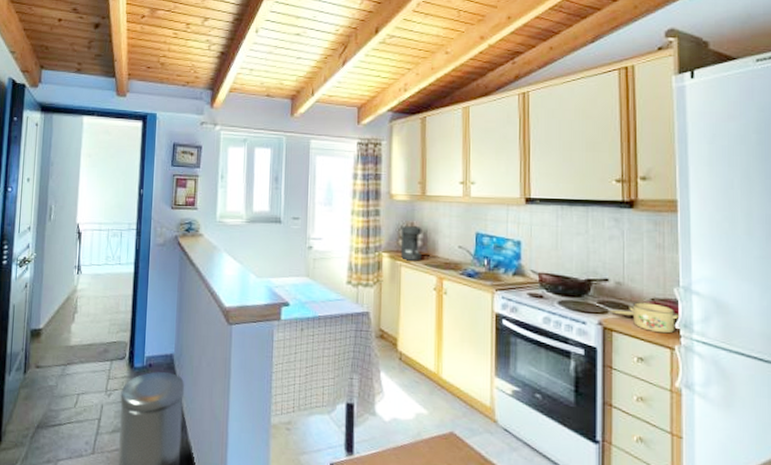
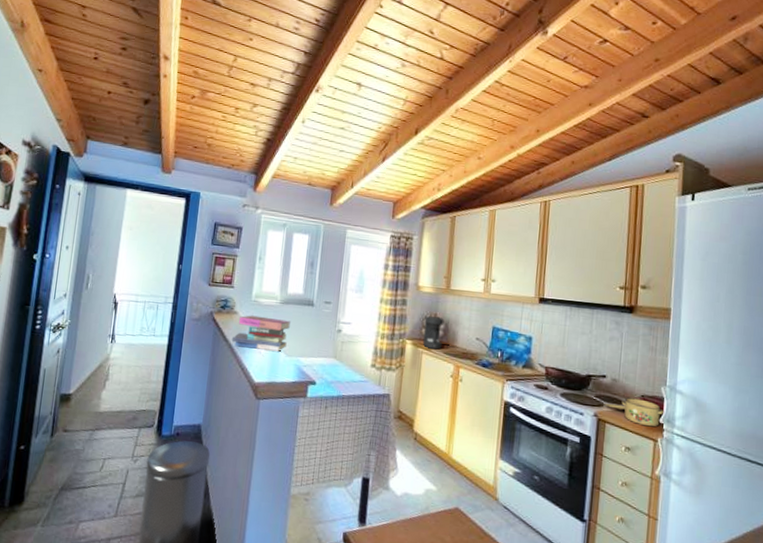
books: none [198,236,258,274] -> present [231,315,290,352]

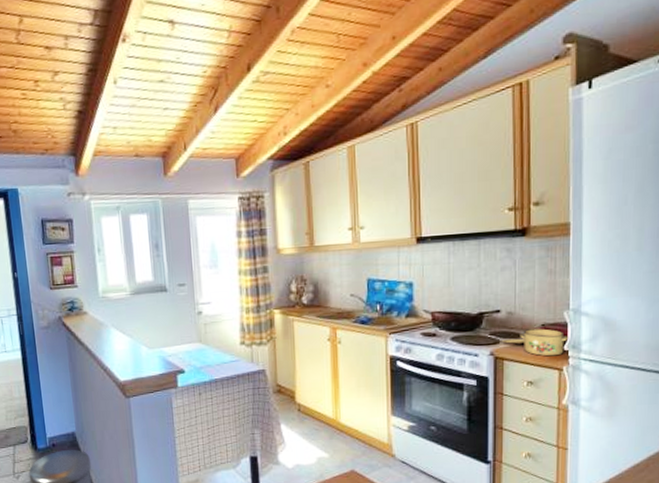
books: present [231,315,290,352] -> none [87,311,146,348]
coffee maker: present [422,316,445,350] -> none [290,279,314,315]

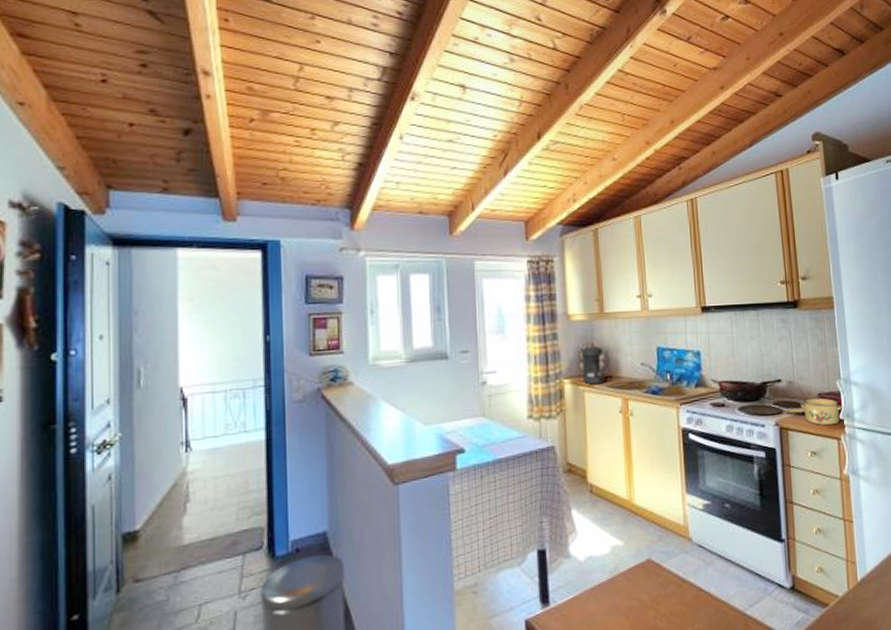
coffee maker: none [290,279,314,315] -> present [581,347,605,385]

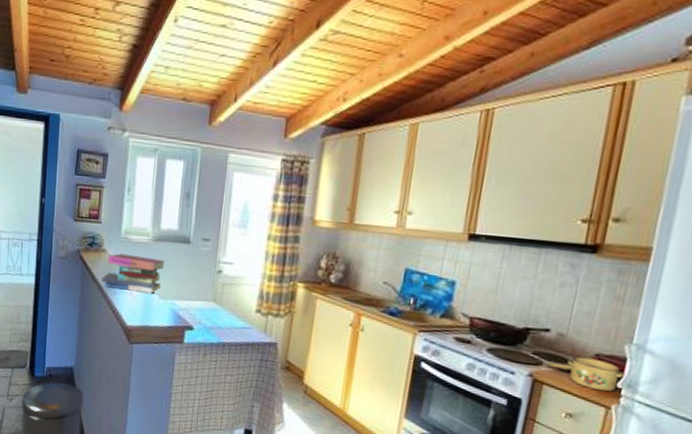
books: none [350,381,423,425] -> present [101,253,164,294]
coffee maker: present [581,347,605,385] -> none [317,255,345,295]

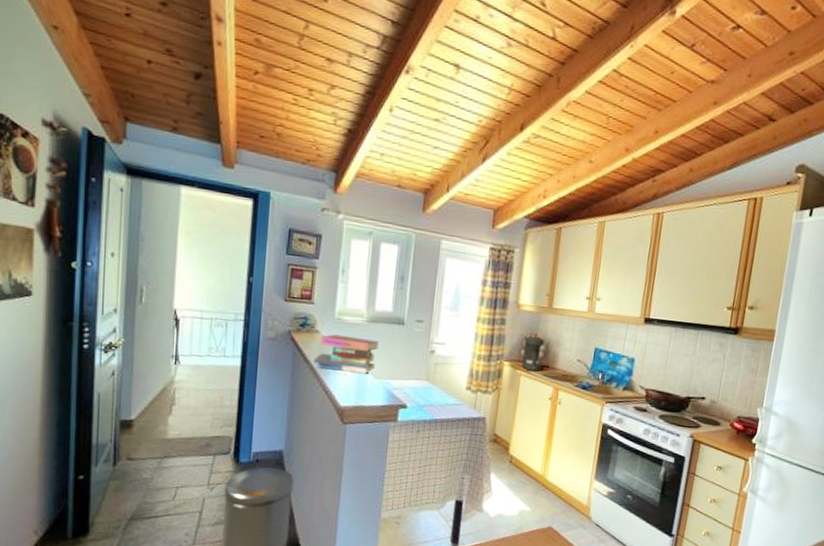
coffee maker: none [317,255,345,295] -> present [521,336,545,372]
cooking pot: present [544,356,624,393] -> none [701,419,757,447]

